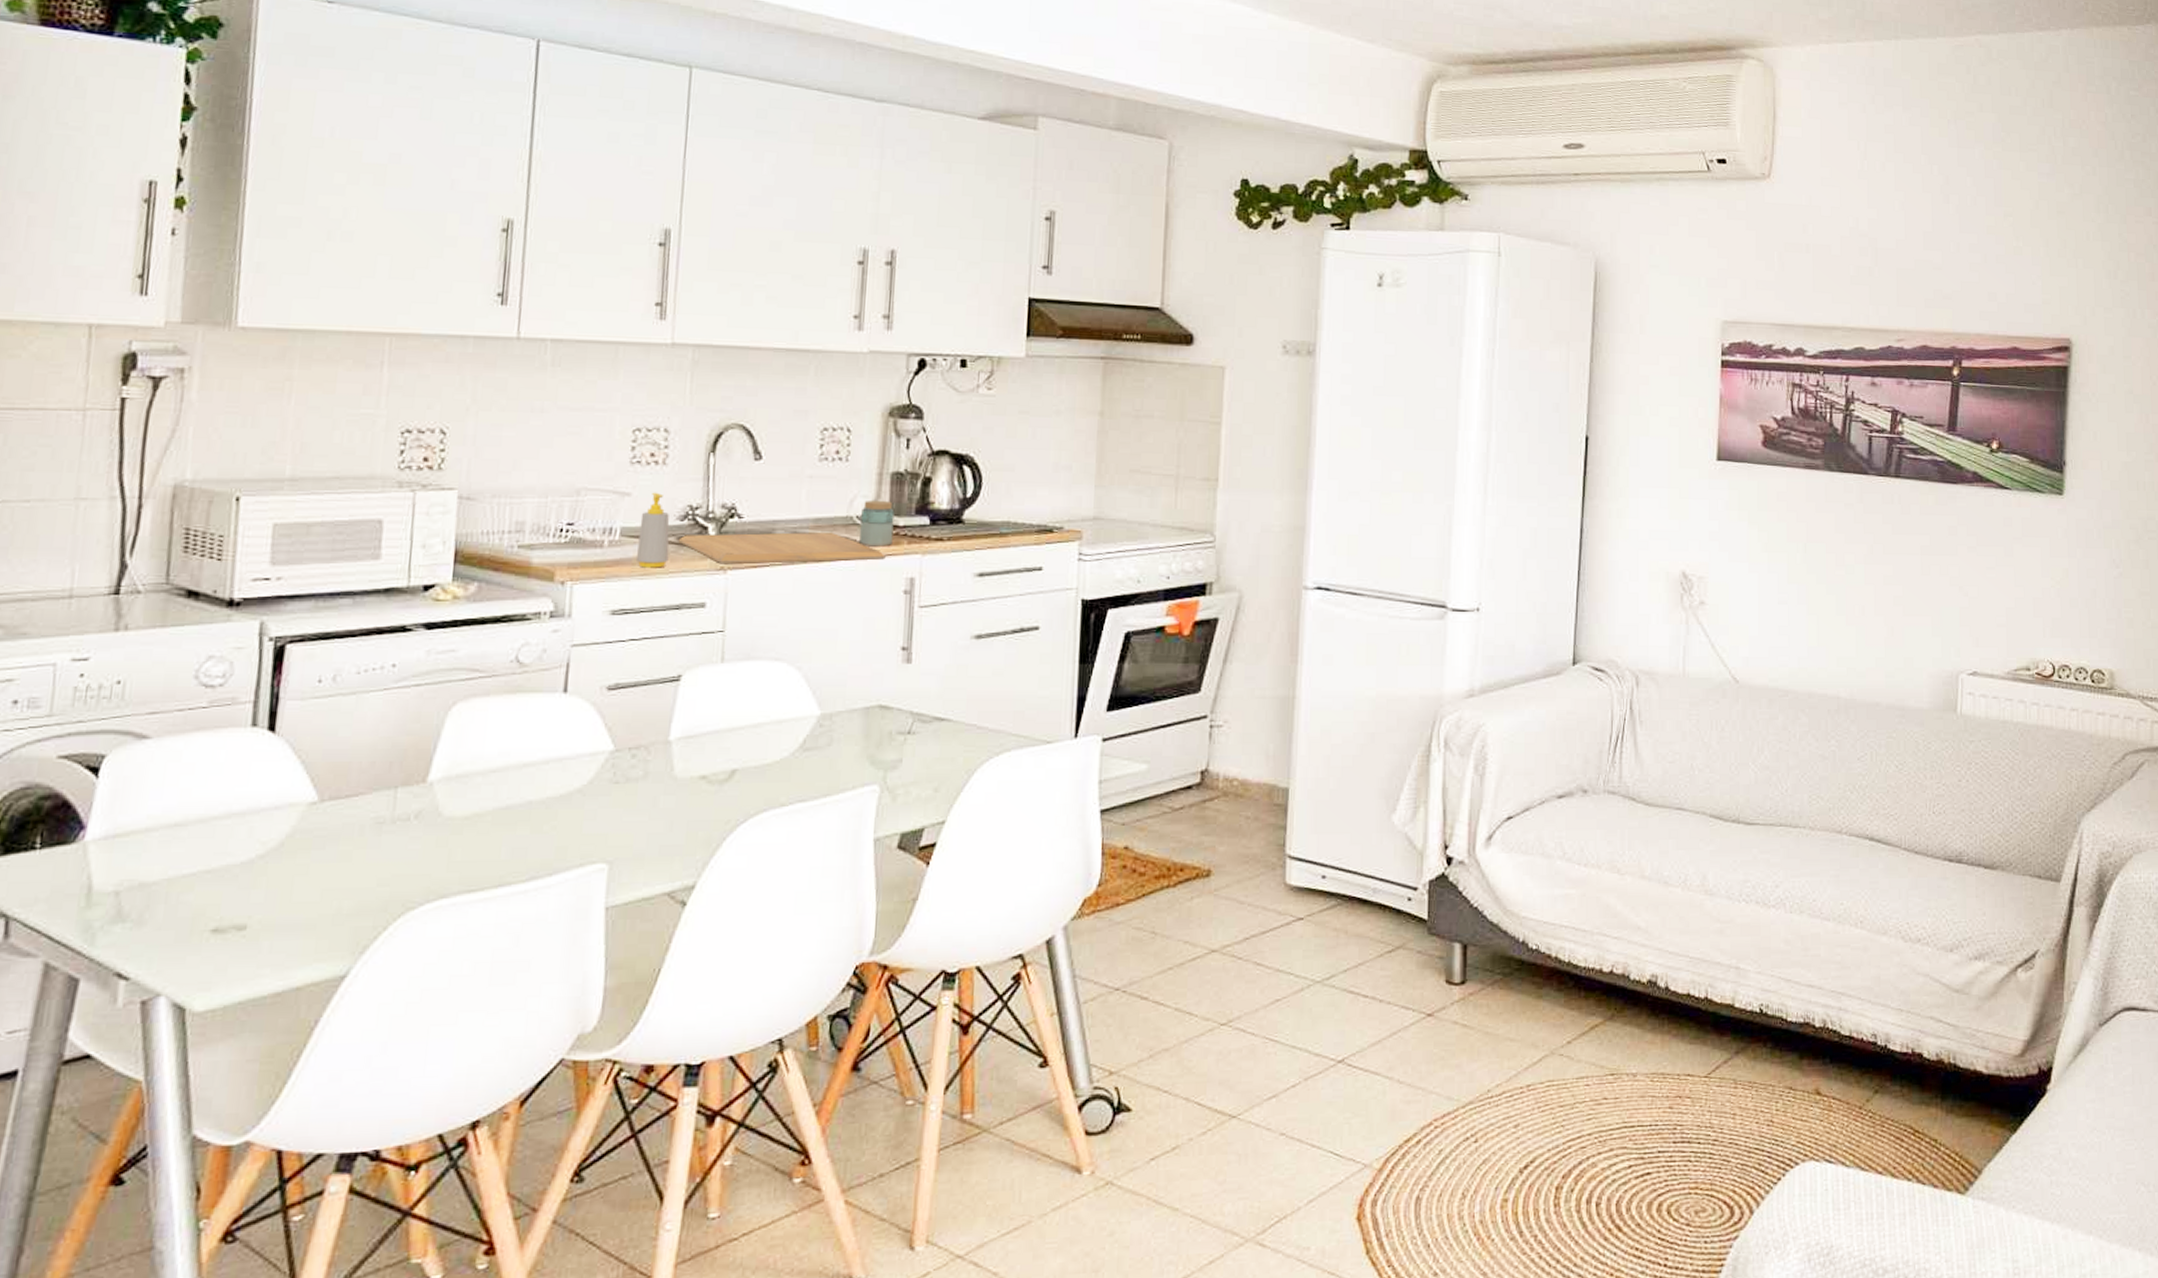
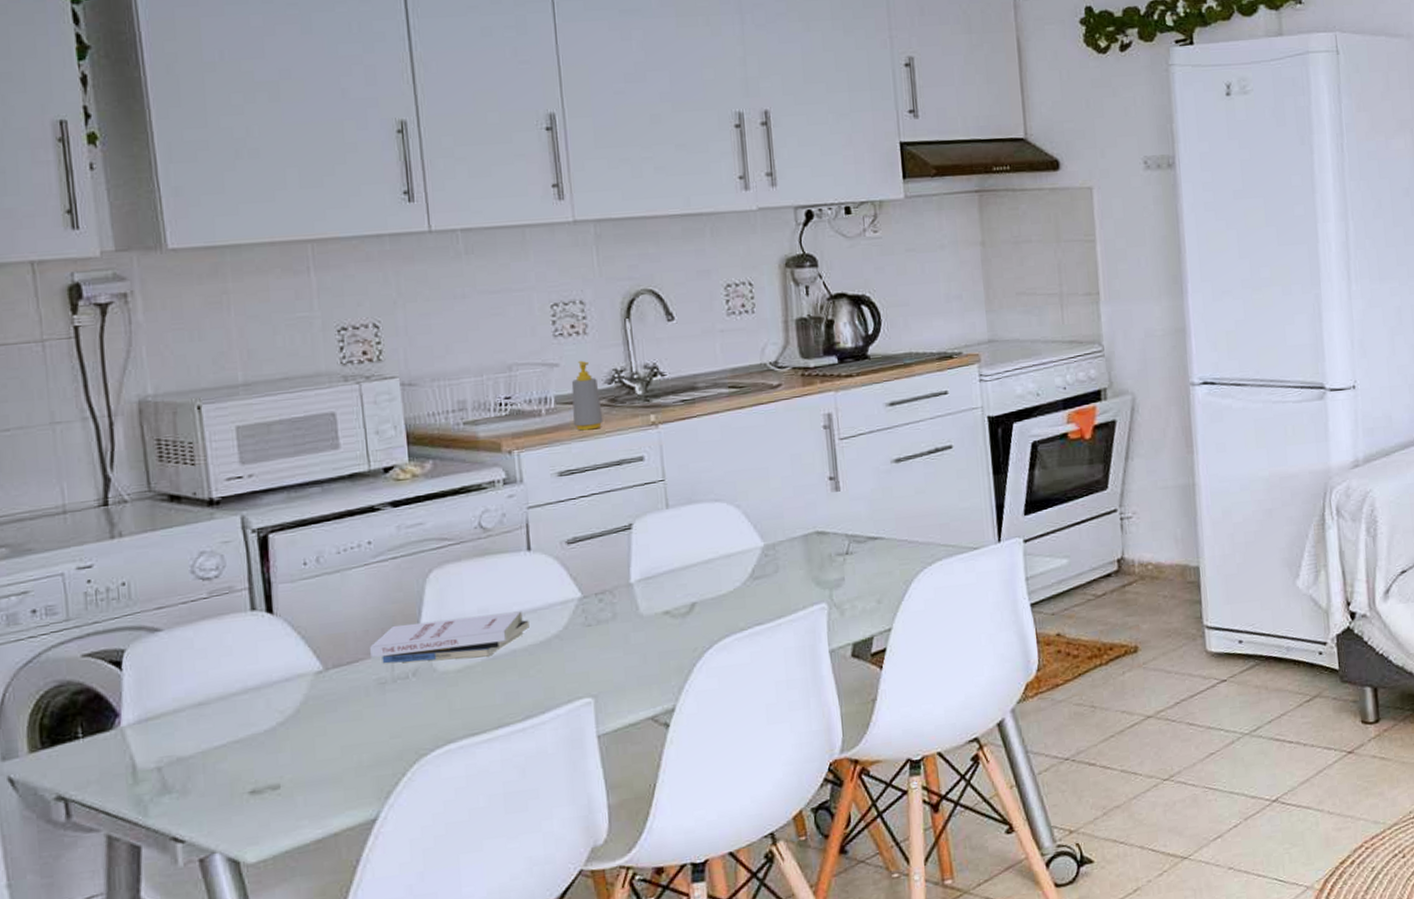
books: none [371,759,552,805] -> present [369,611,529,664]
chopping board: present [678,532,886,565] -> none [609,379,802,420]
peanut butter: present [859,501,895,547] -> none [773,346,807,390]

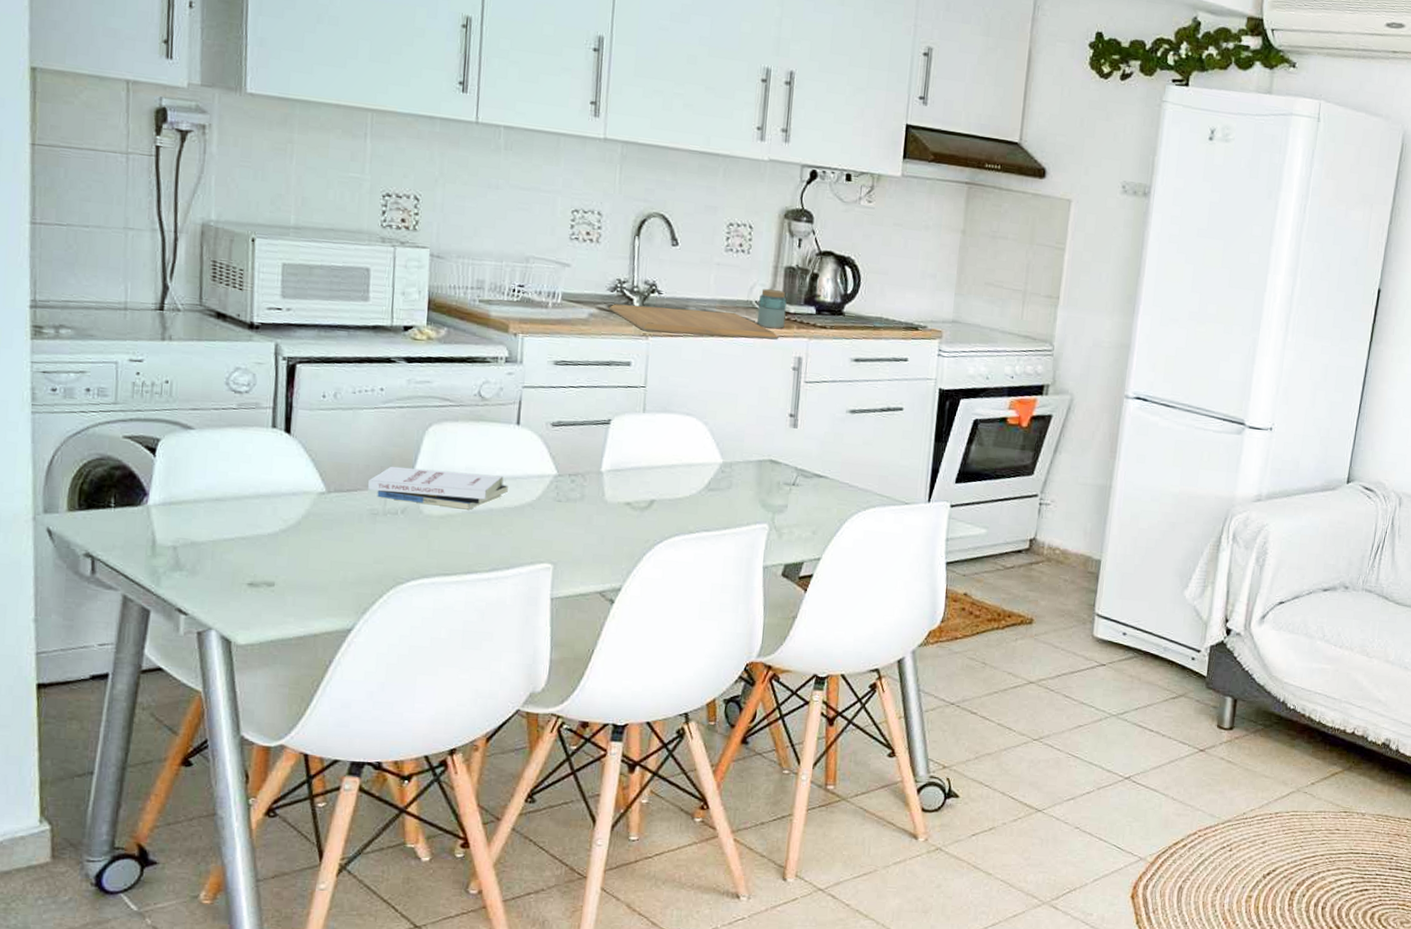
soap bottle: present [571,360,603,431] -> none [574,265,602,330]
chopping board: none [609,379,802,420] -> present [608,304,779,340]
peanut butter: none [773,346,807,390] -> present [757,289,787,330]

